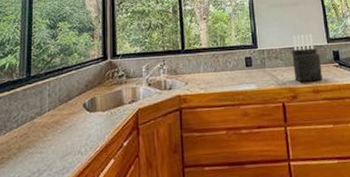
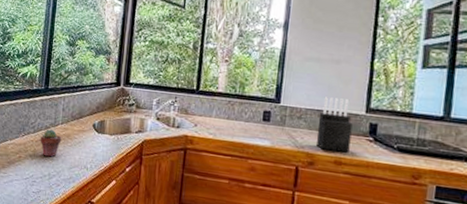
potted succulent: none [25,119,50,151] -> present [40,129,62,157]

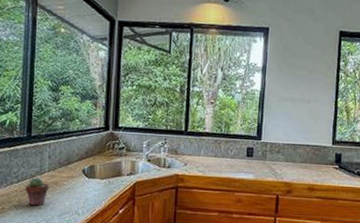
knife block: present [317,97,353,153] -> none [293,132,322,180]

